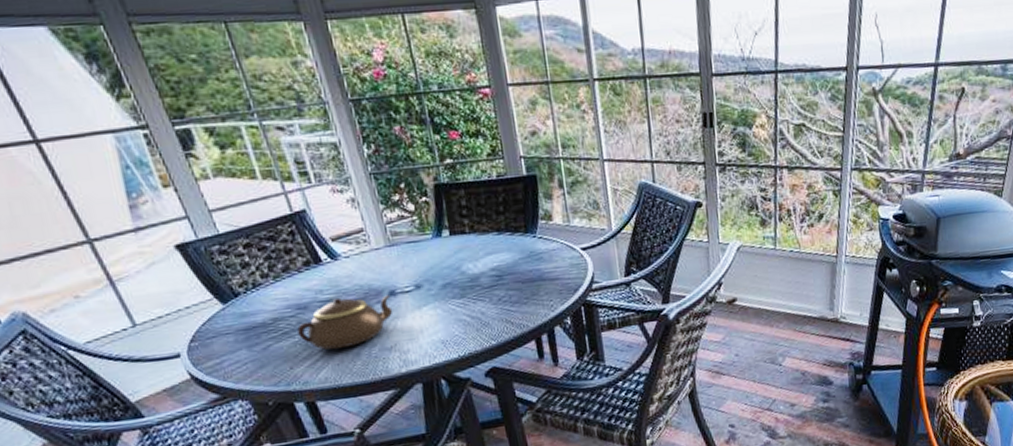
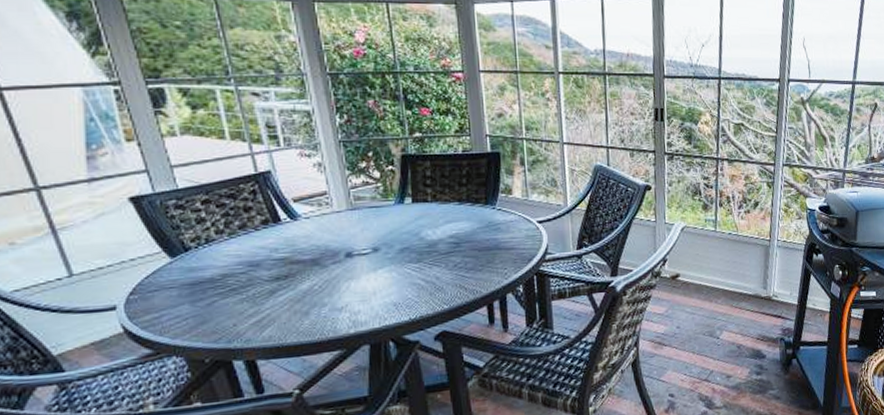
teapot: present [297,295,393,351] -> none [247,256,348,309]

